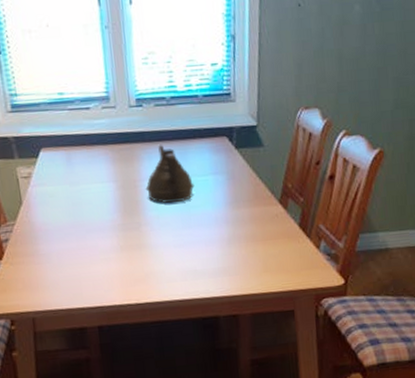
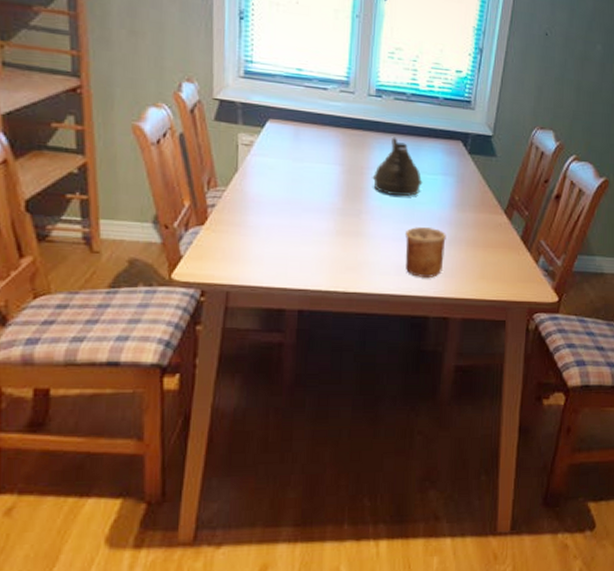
cup: none [184,229,226,280] -> present [404,227,446,279]

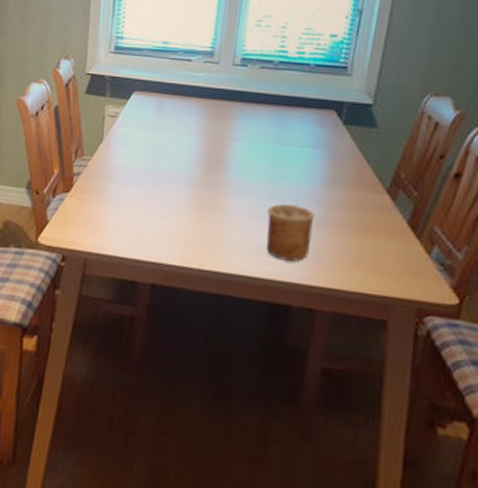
teapot: present [372,136,423,197] -> none [233,106,289,170]

